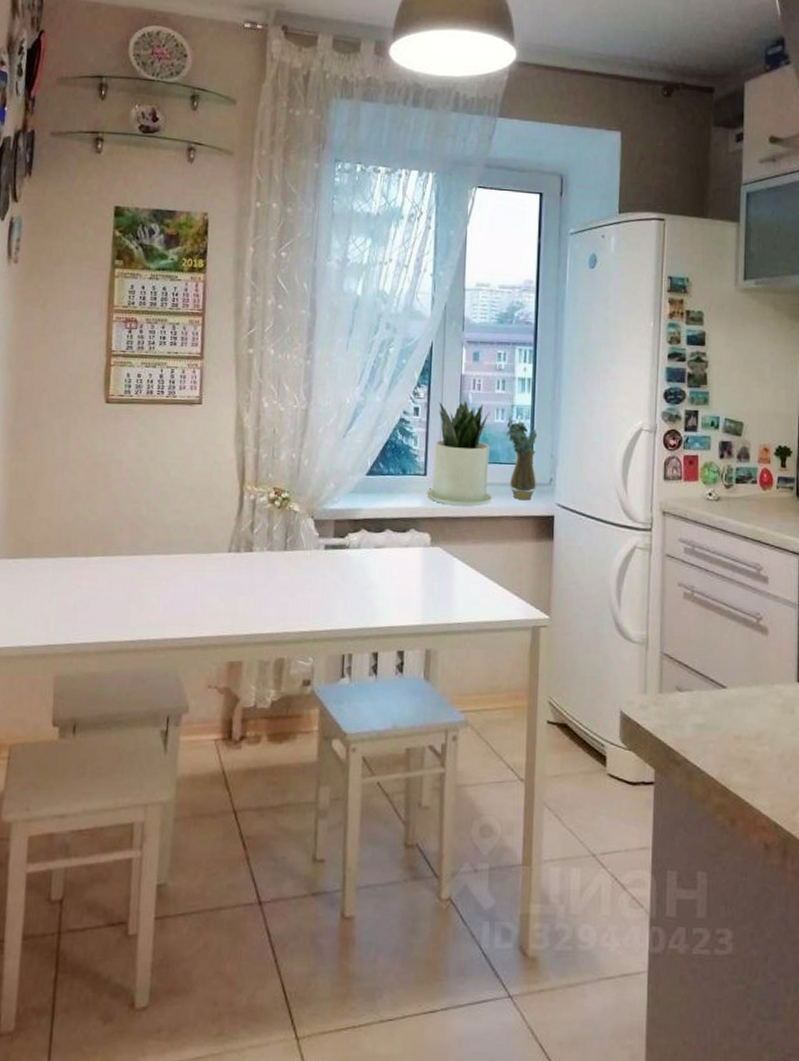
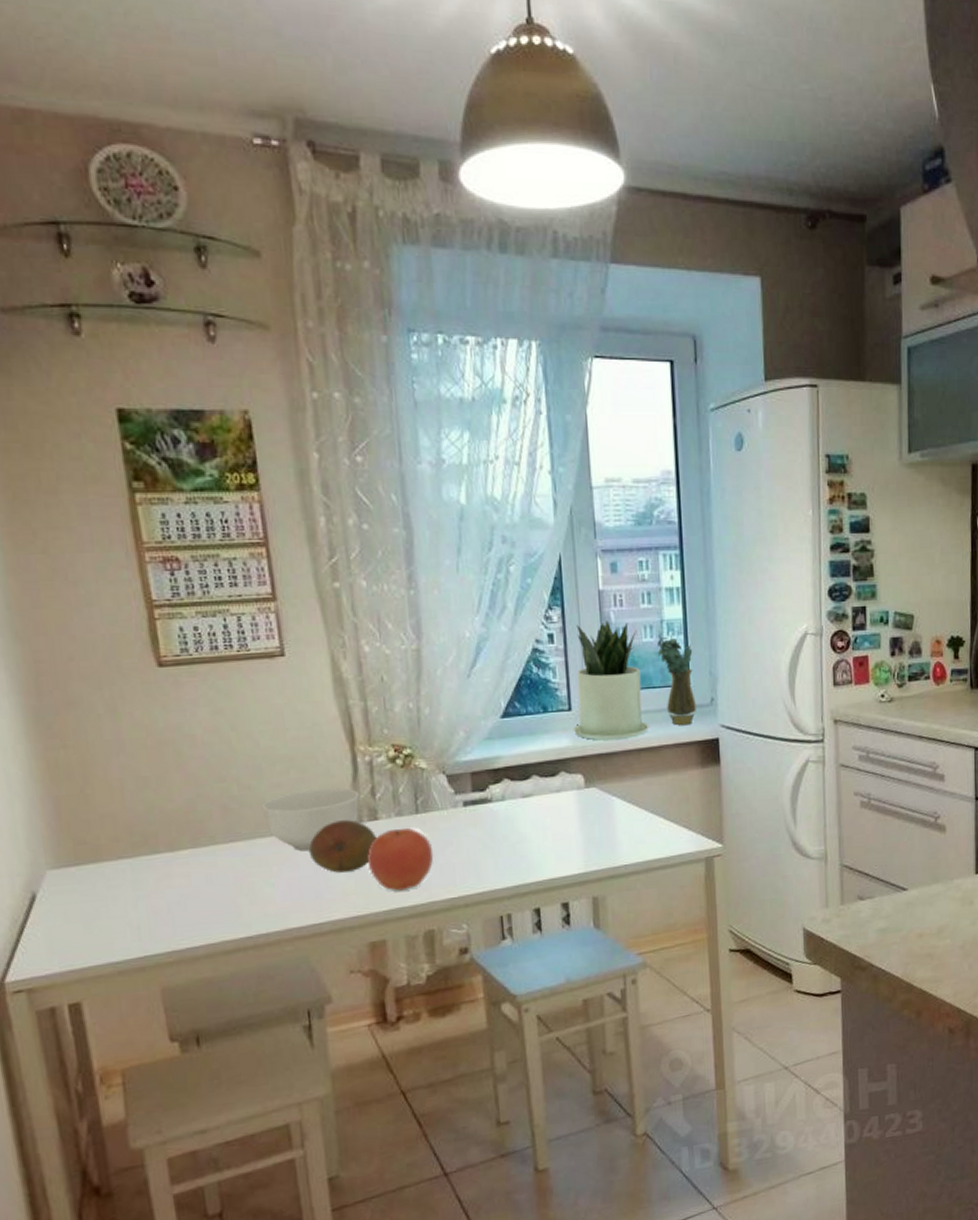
bowl: none [162,518,241,571] -> present [261,787,360,851]
fruit: none [193,548,249,595] -> present [309,820,376,873]
fruit: none [238,562,294,618] -> present [367,828,434,891]

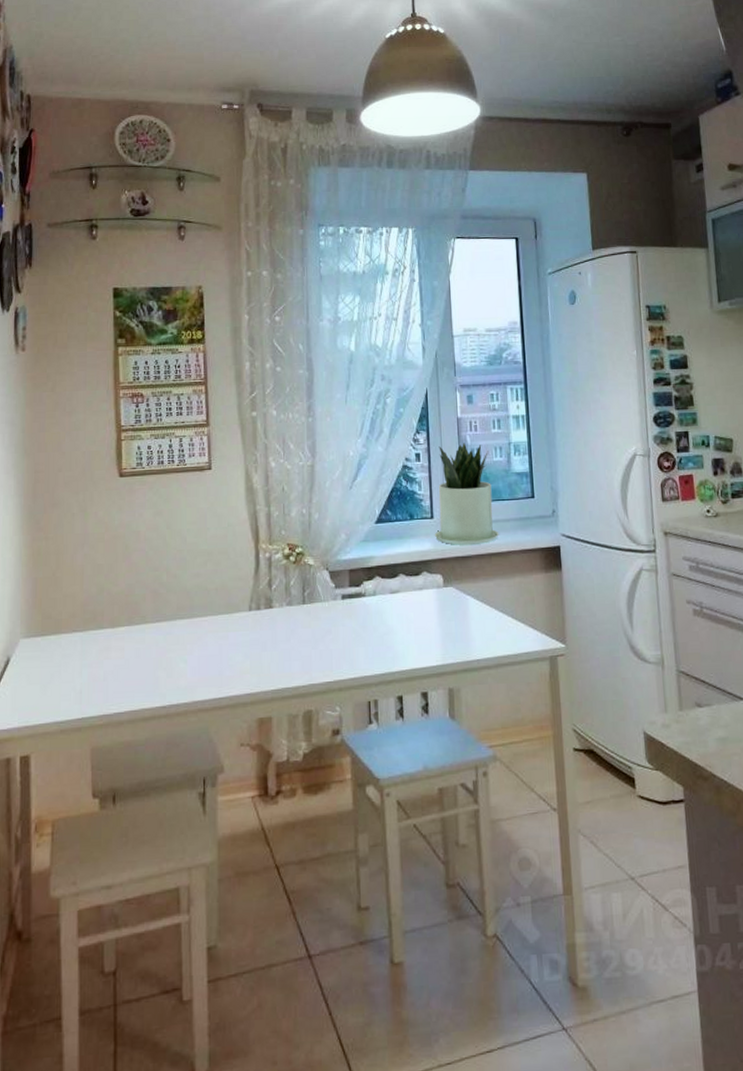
bowl: present [261,787,360,851] -> none [183,579,259,633]
fruit: present [309,820,376,873] -> none [217,607,270,653]
fruit: present [367,828,434,891] -> none [261,617,315,673]
vase: present [657,635,697,725] -> none [506,455,541,533]

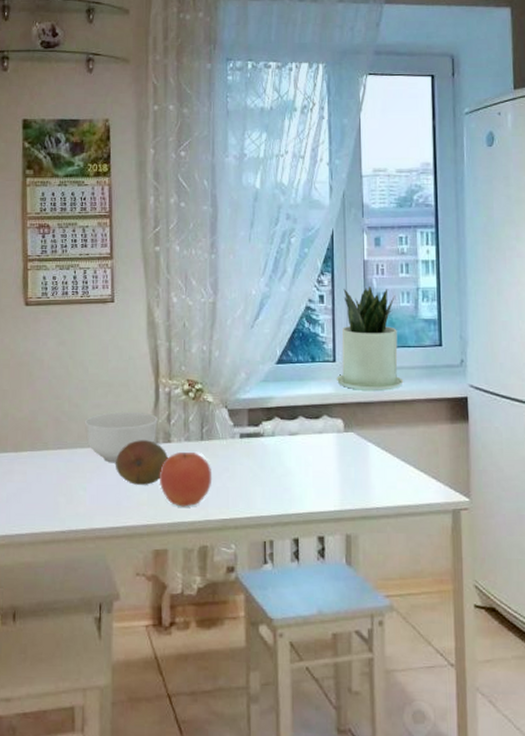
bowl: none [183,579,259,633] -> present [84,411,158,463]
fruit: none [217,607,270,653] -> present [116,440,168,485]
fruit: none [261,617,315,673] -> present [159,452,212,507]

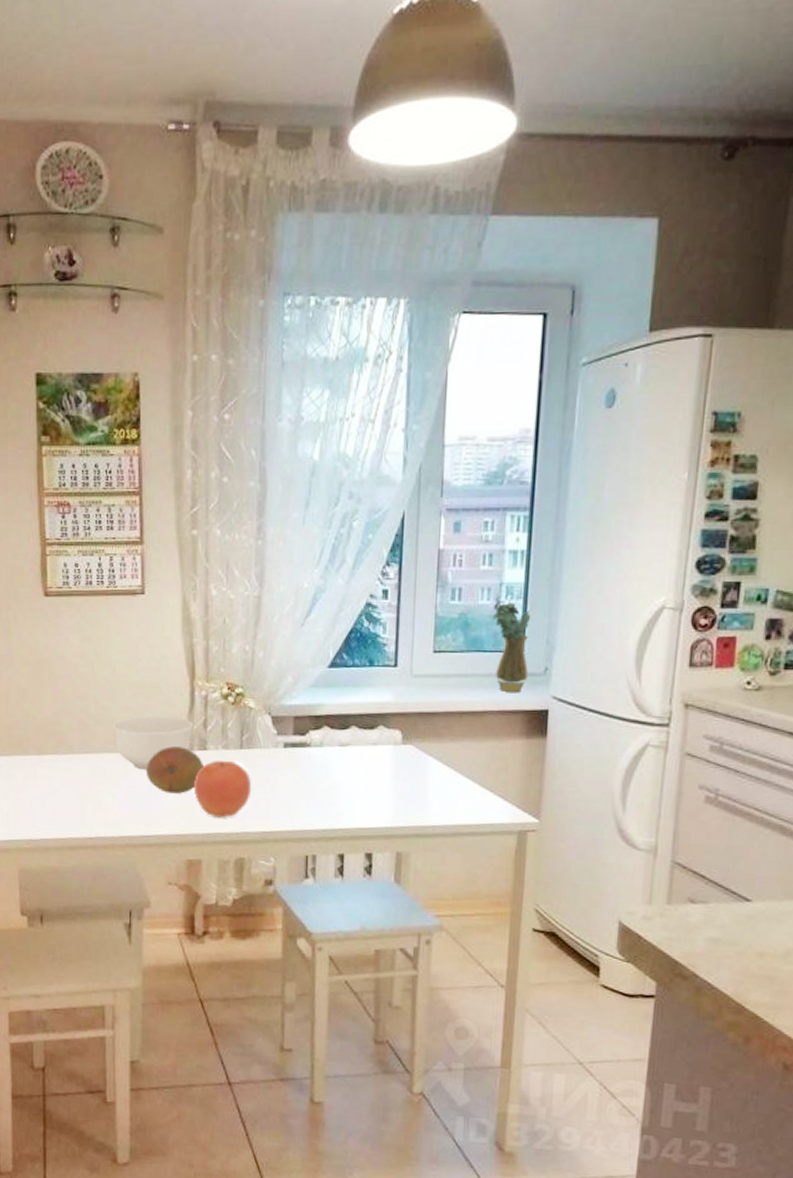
planter: present [336,286,404,391] -> none [396,580,475,700]
vase: none [413,301,448,382] -> present [493,598,531,692]

